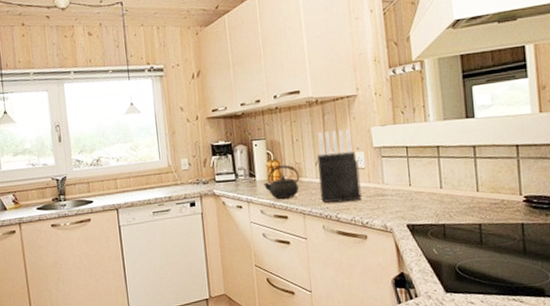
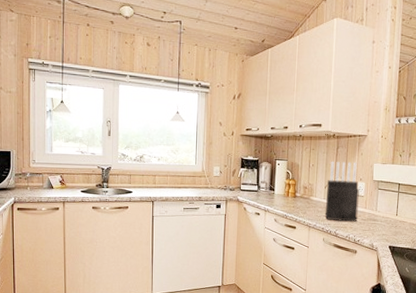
kettle: present [264,165,300,200] -> none [280,184,311,213]

